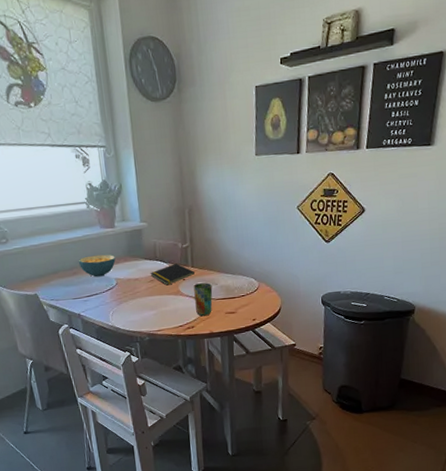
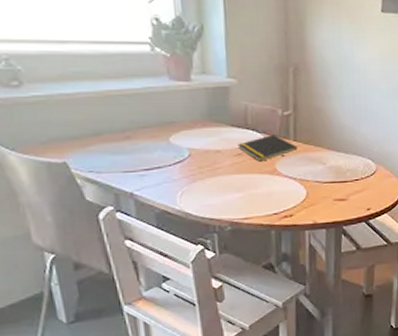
cereal bowl: present [78,254,116,277] -> none [133,115,190,145]
cup: present [193,282,213,317] -> none [295,161,319,203]

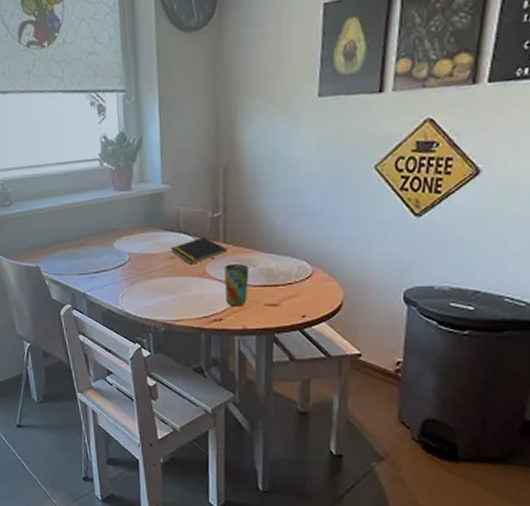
cup: none [295,161,319,203] -> present [224,264,249,307]

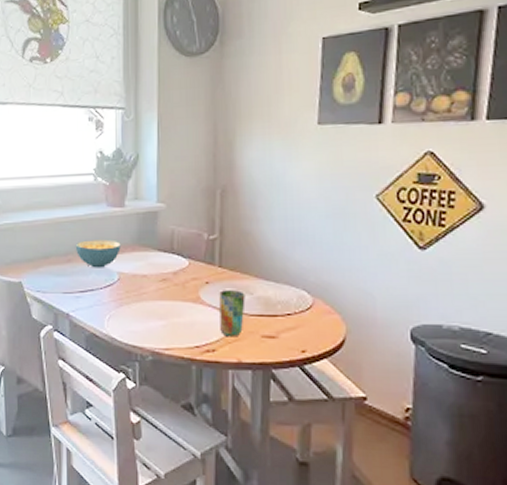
cereal bowl: none [86,222,130,250] -> present [75,239,121,268]
notepad: present [170,237,228,265] -> none [163,260,224,288]

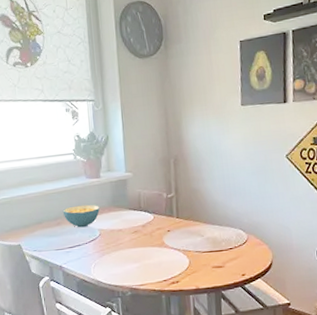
cup: present [219,290,246,337] -> none [178,234,199,271]

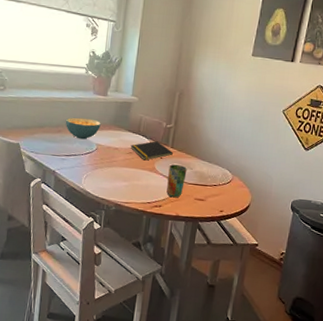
notepad: none [134,214,181,237] -> present [130,141,174,161]
cup: none [178,234,199,271] -> present [166,164,187,198]

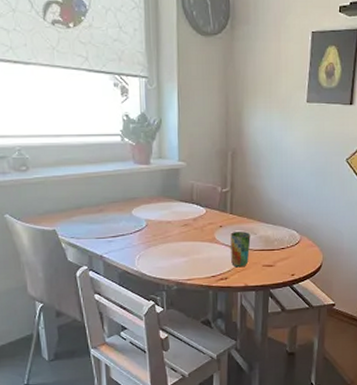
cereal bowl: present [65,117,101,140] -> none [106,192,148,217]
notepad: present [130,141,174,161] -> none [184,208,234,231]

